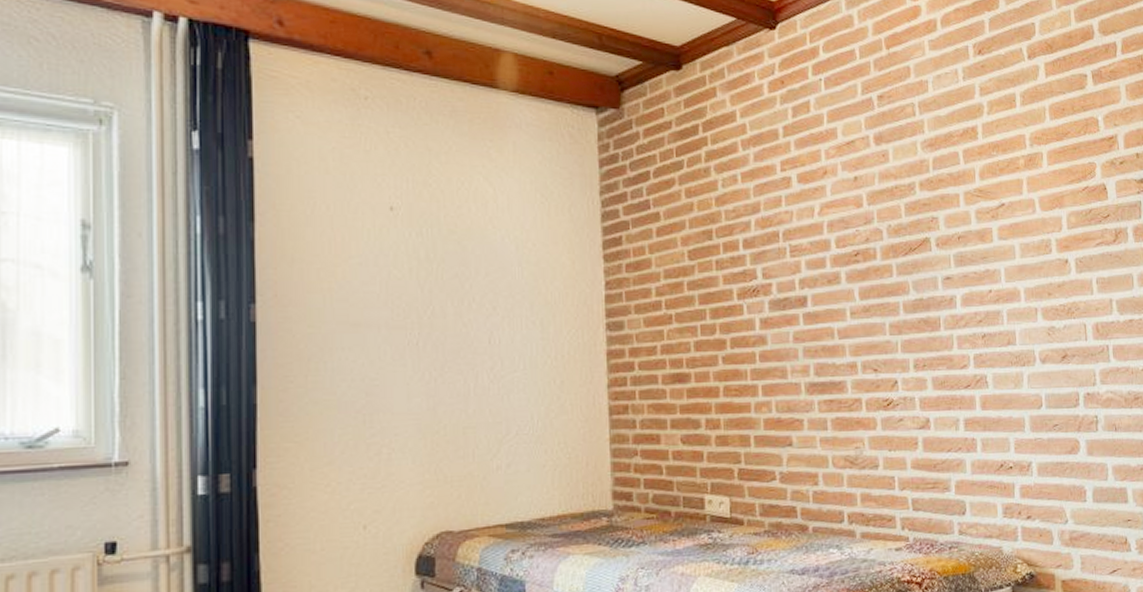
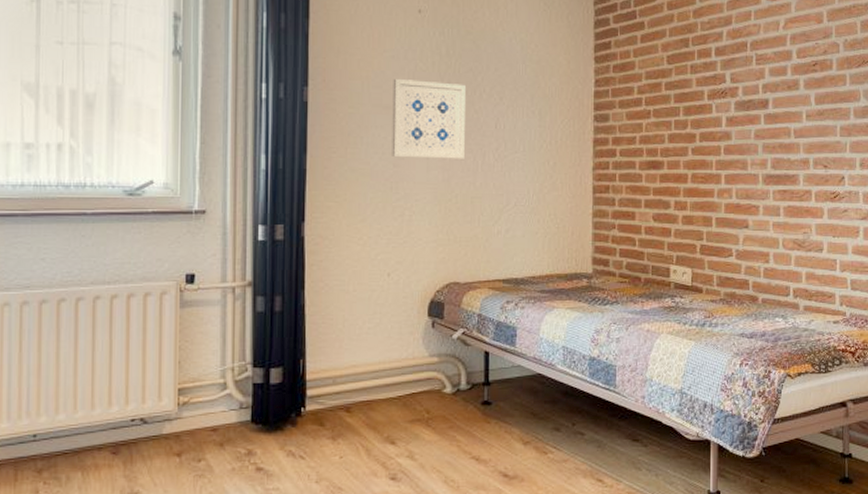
wall art: none [361,290,453,384] -> present [392,79,465,159]

